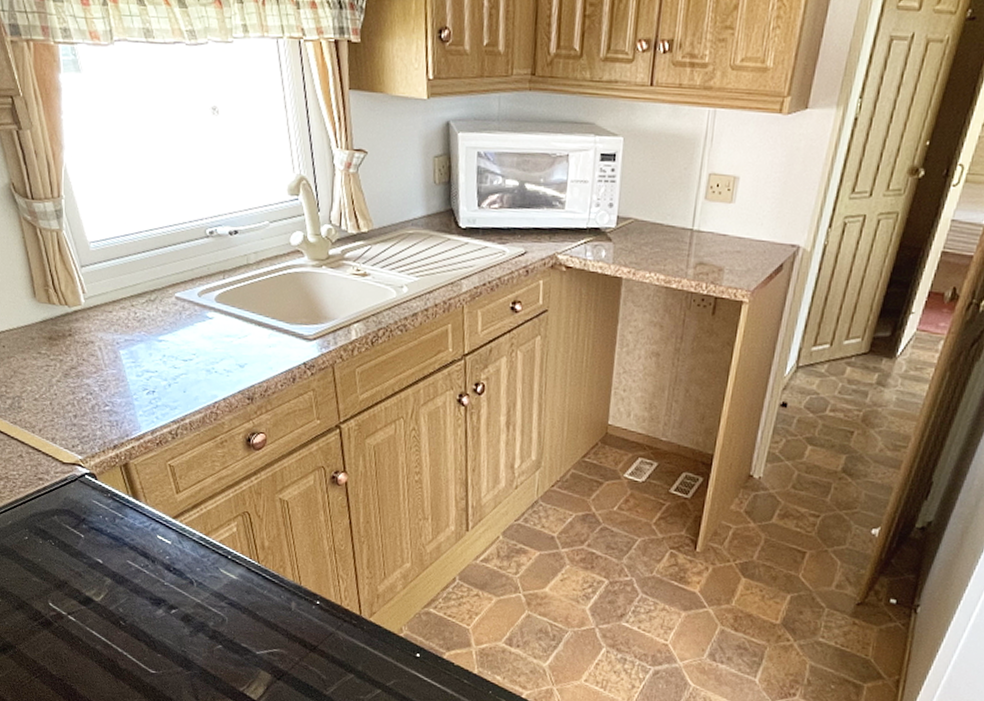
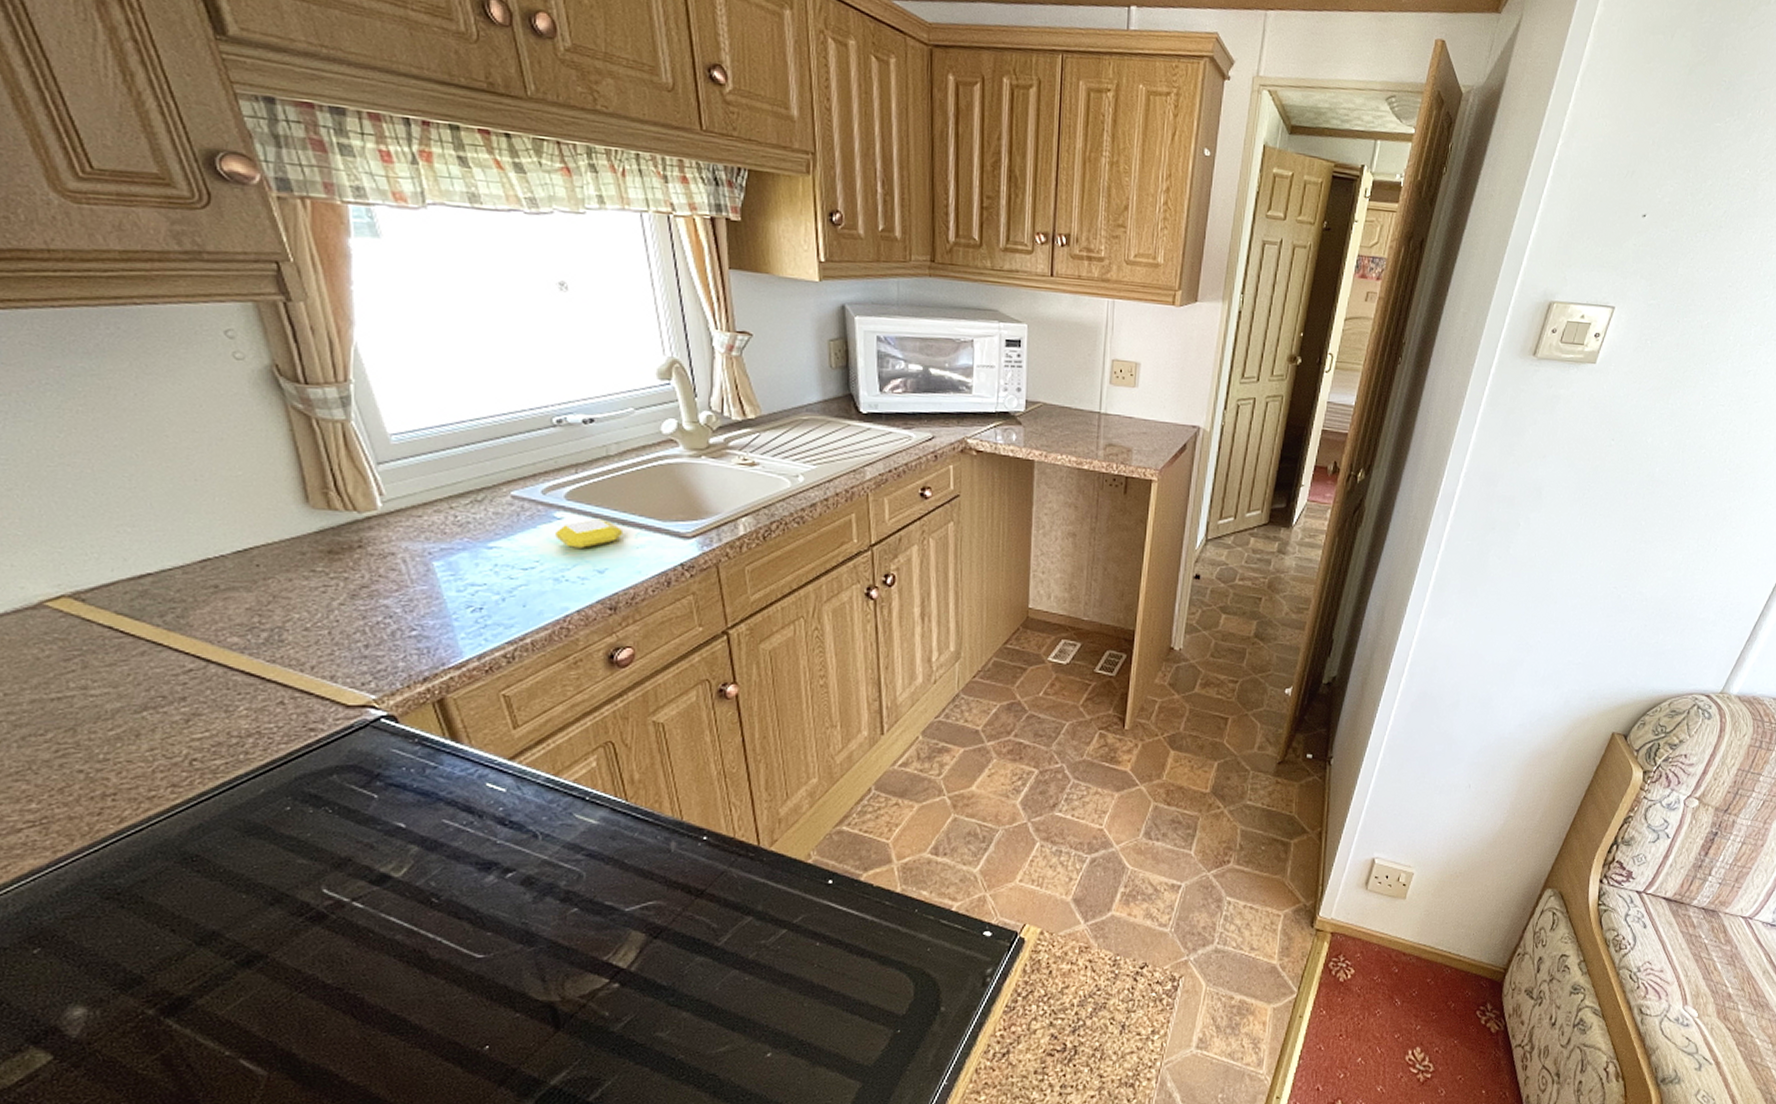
soap bar: none [208,319,259,346] -> present [555,518,624,550]

